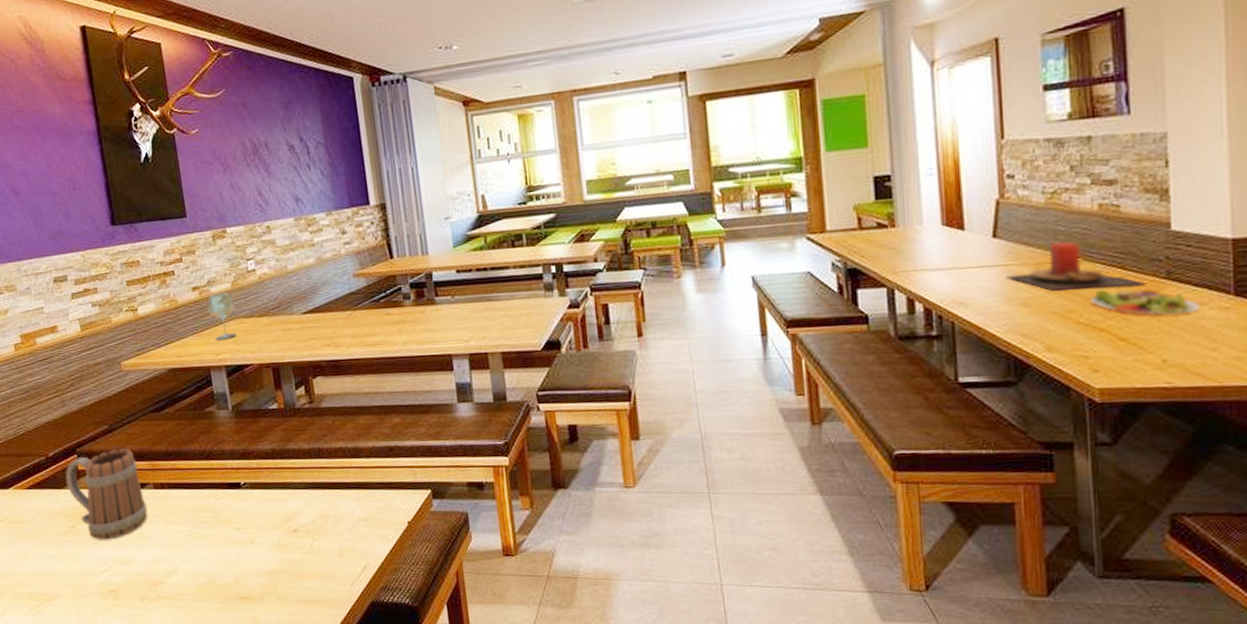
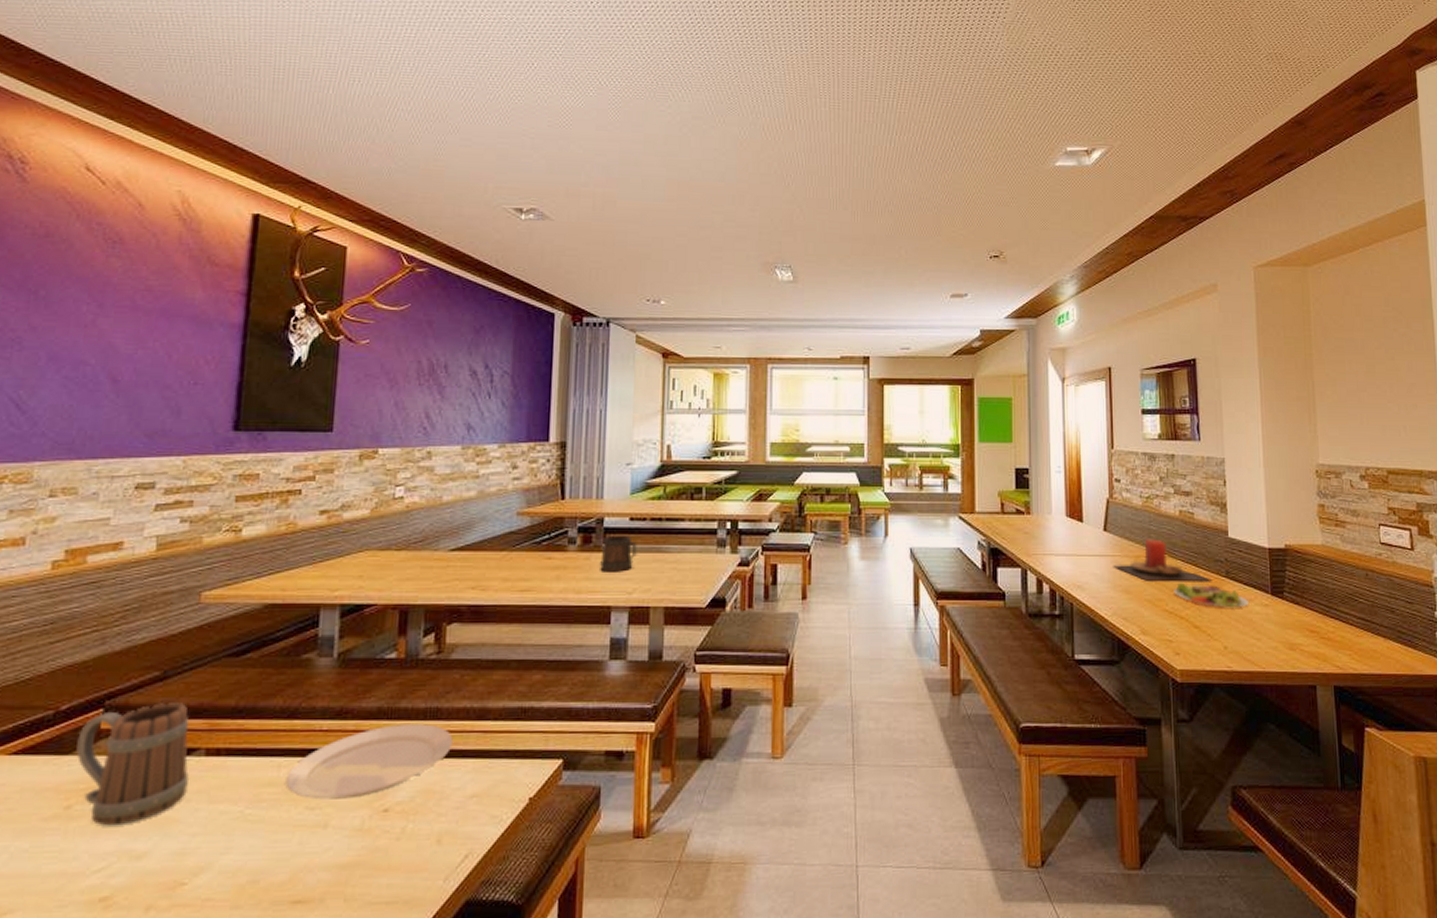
wine glass: present [207,291,236,340] -> none [333,519,371,574]
plate: none [215,462,337,522] -> present [285,724,453,800]
beer mug: none [434,287,468,324] -> present [600,535,637,572]

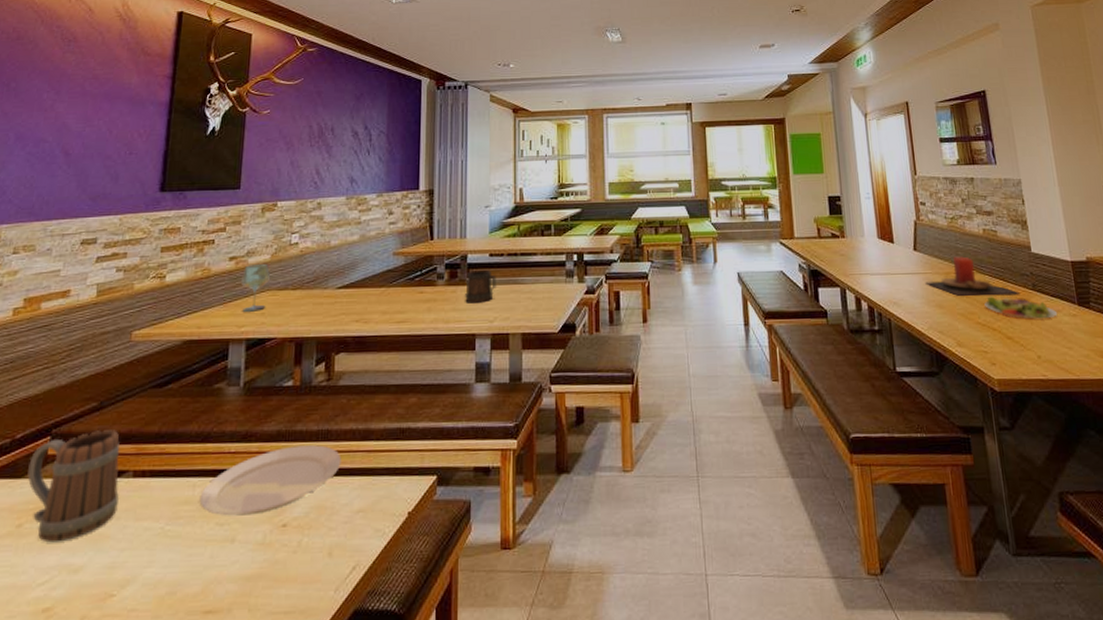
wine glass: none [333,519,371,574] -> present [240,263,271,312]

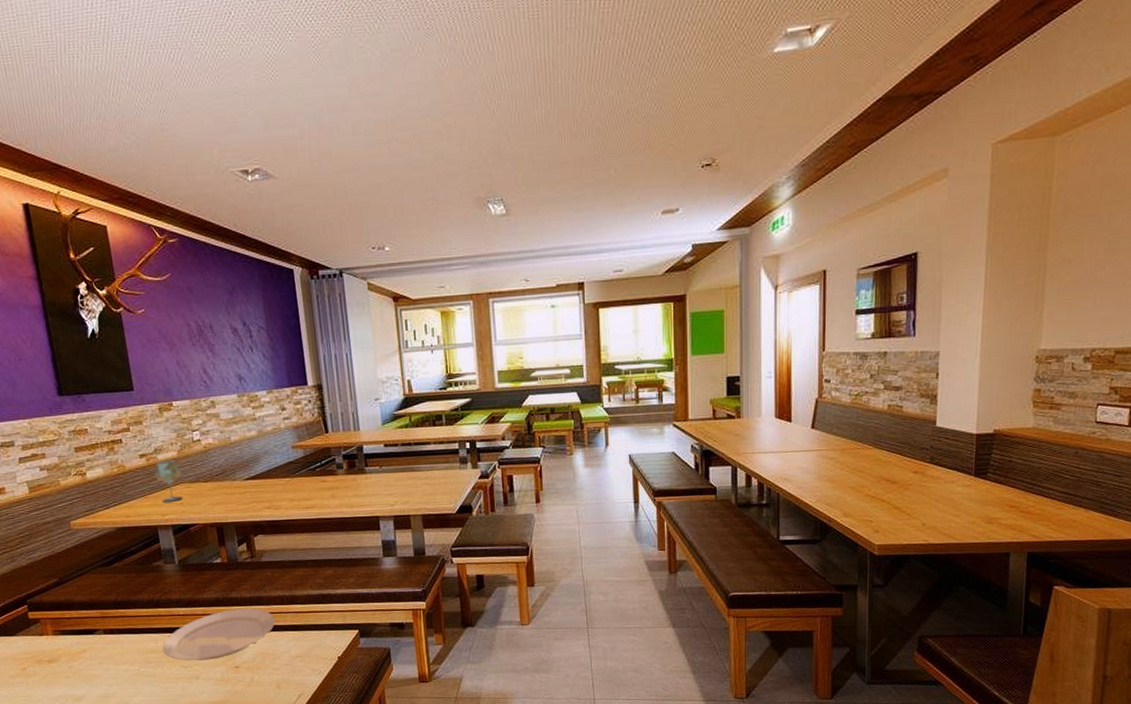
beer mug: present [27,430,120,543] -> none [16,599,99,680]
beer mug: present [465,269,497,303] -> none [364,458,394,490]
candle: present [925,256,1021,297] -> none [819,432,916,472]
salad plate: present [984,296,1058,319] -> none [877,470,952,491]

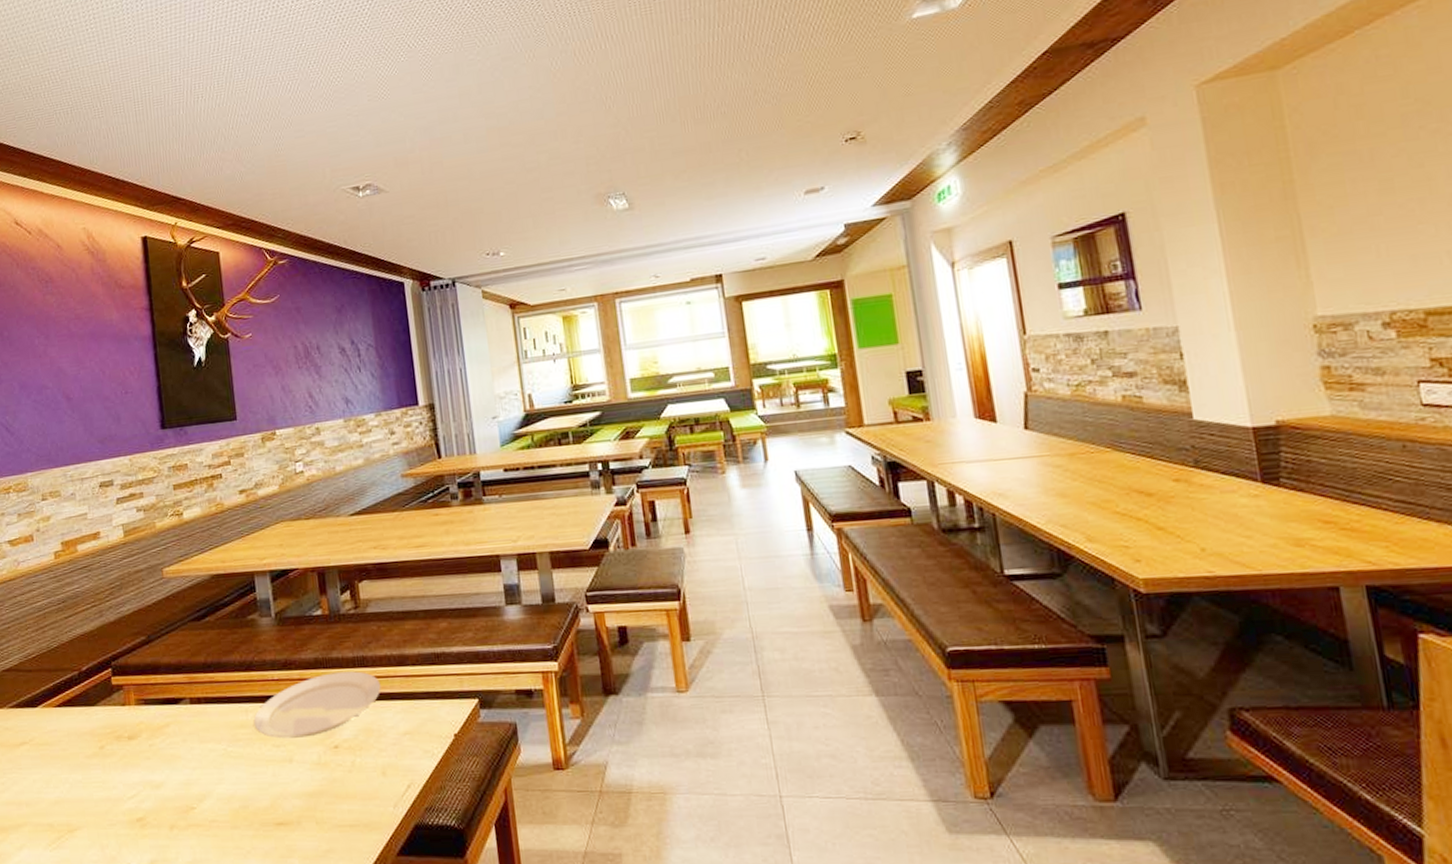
wine glass: present [154,459,182,502] -> none [254,494,283,544]

